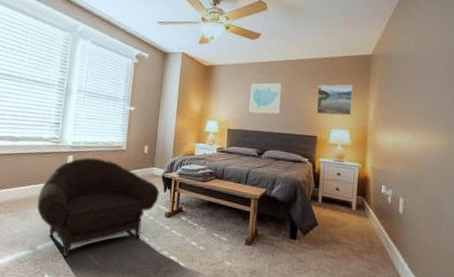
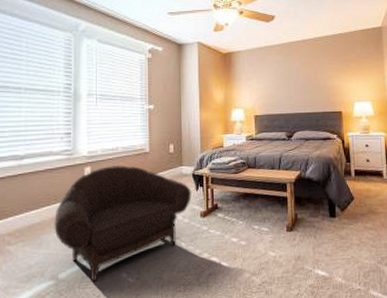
wall art: present [249,83,282,114] -> none [271,63,303,96]
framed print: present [316,84,353,116] -> none [336,57,371,90]

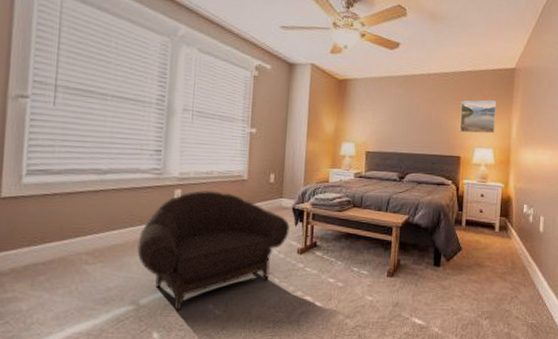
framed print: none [336,57,371,90] -> present [459,100,497,134]

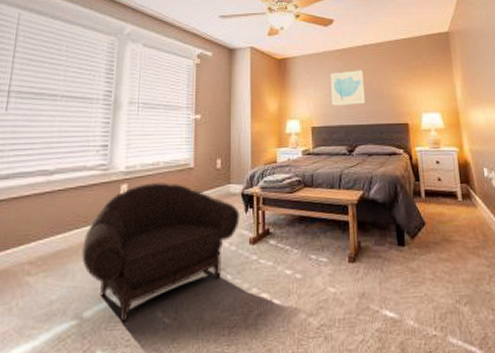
wall art: none [389,99,423,134] -> present [330,70,365,106]
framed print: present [459,100,497,134] -> none [400,64,439,99]

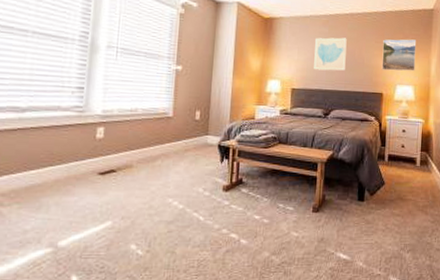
armchair: present [81,181,240,323] -> none [56,127,216,253]
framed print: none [400,64,439,99] -> present [381,39,417,71]

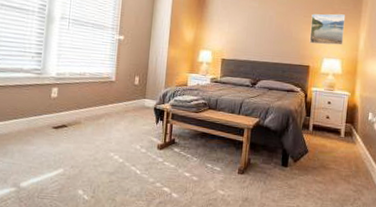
wall art: present [314,37,347,71] -> none [243,11,276,44]

